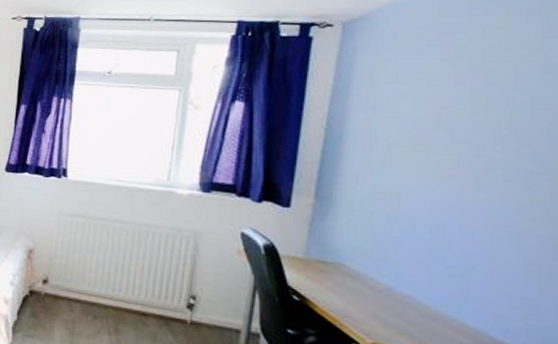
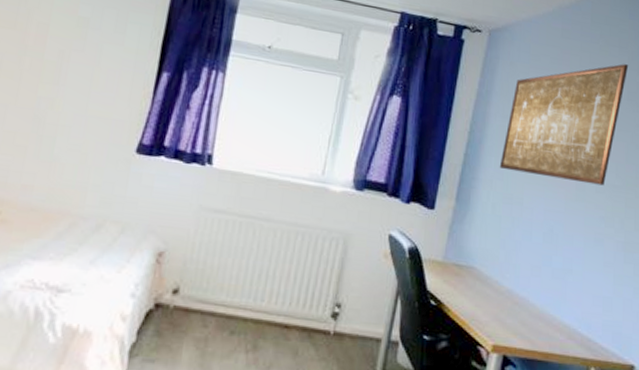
wall art: none [366,33,544,174] -> present [499,64,629,186]

